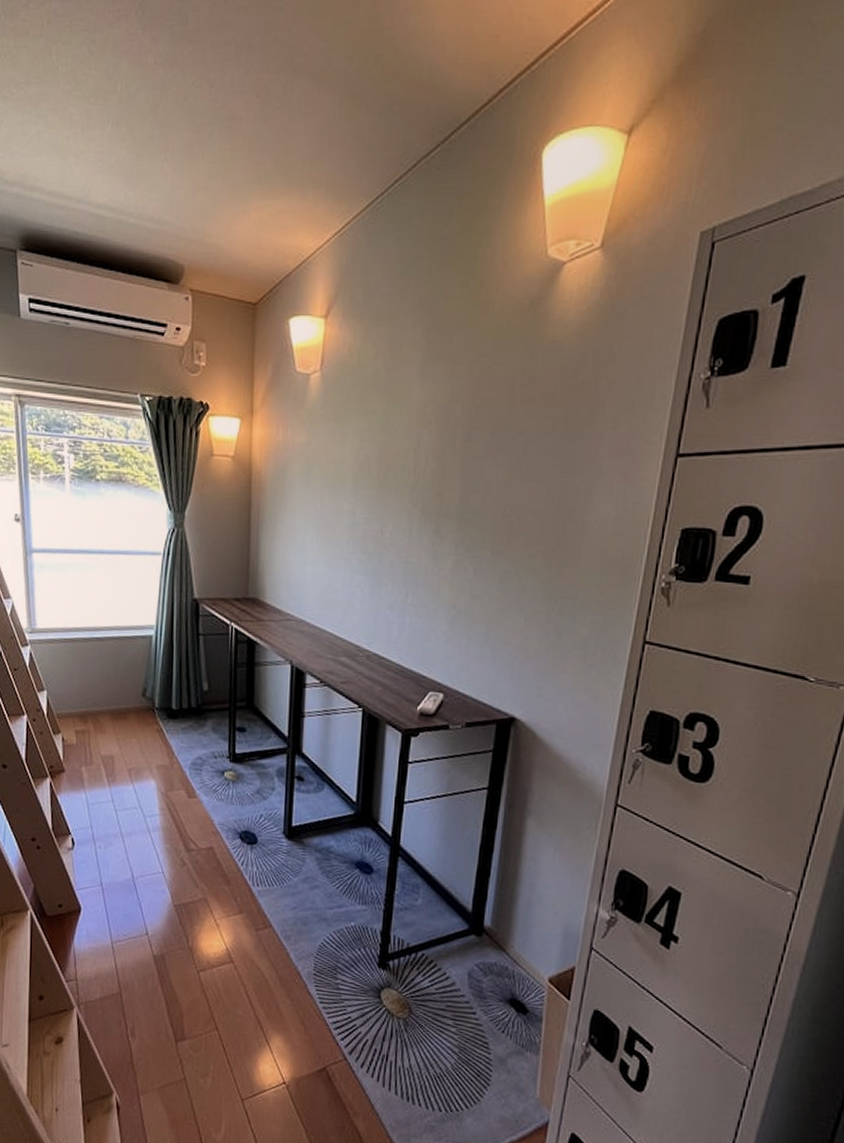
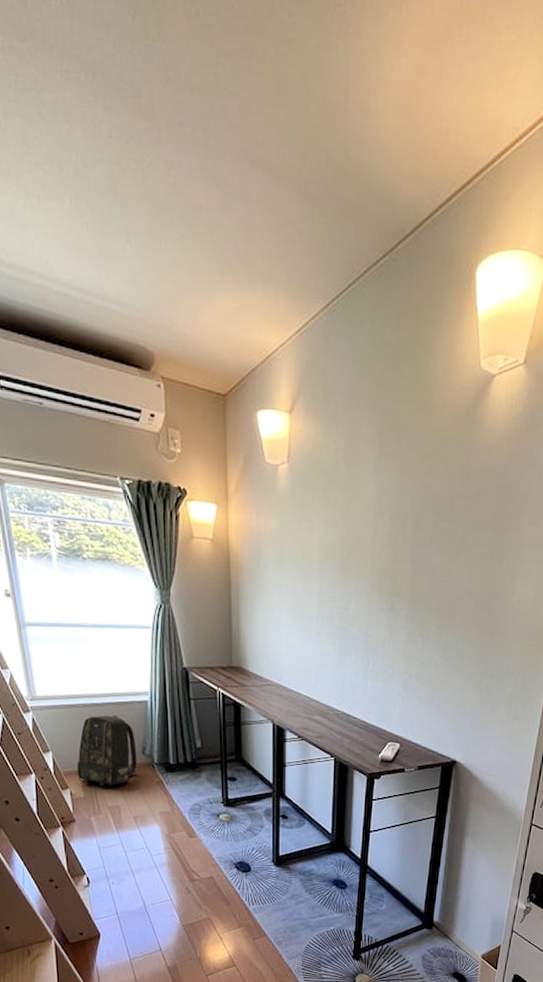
backpack: none [71,651,137,732] -> present [77,715,137,786]

